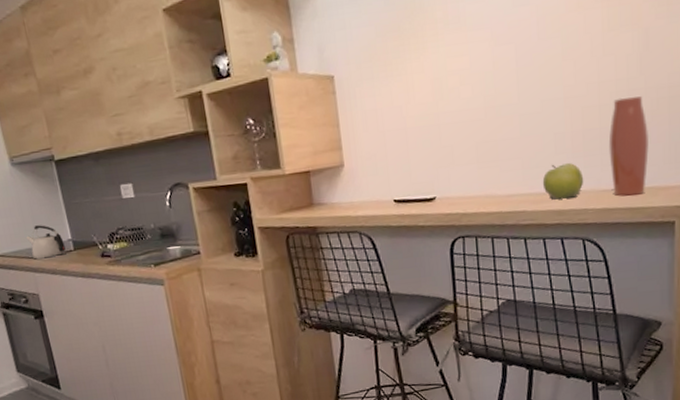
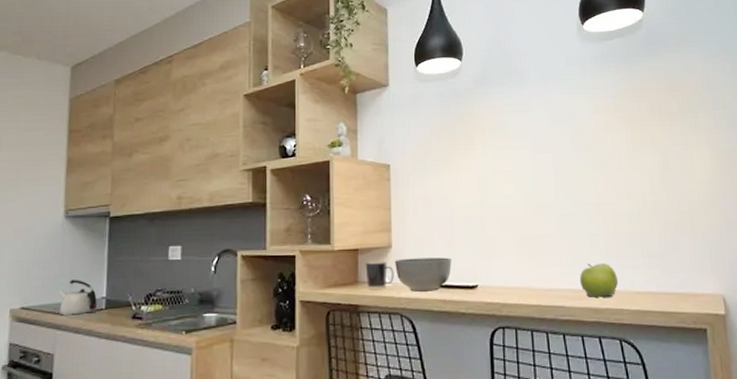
mug: none [318,181,350,211] -> present [365,262,394,290]
bowl: none [348,171,408,209] -> present [394,257,452,292]
vase: present [608,96,649,197] -> none [639,209,677,300]

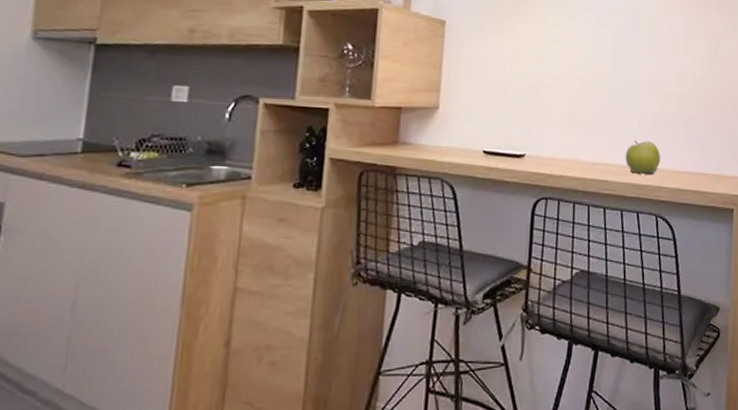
kettle: present [58,280,97,317] -> none [16,115,71,159]
mug: present [365,262,394,290] -> none [407,122,439,152]
bowl: present [394,257,452,292] -> none [440,121,501,158]

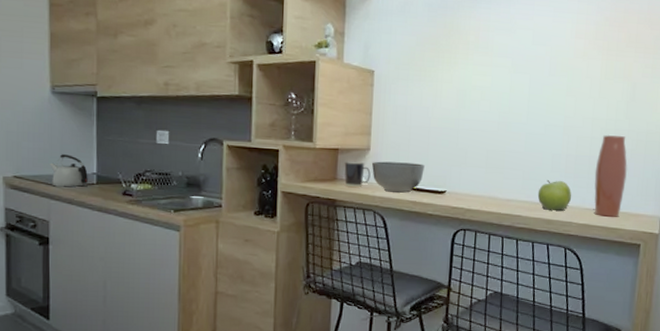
kettle: none [16,115,71,159] -> present [50,154,88,188]
mug: none [407,122,439,152] -> present [344,162,371,188]
bowl: none [440,121,501,158] -> present [371,161,425,193]
vase: none [683,92,715,180] -> present [594,135,628,217]

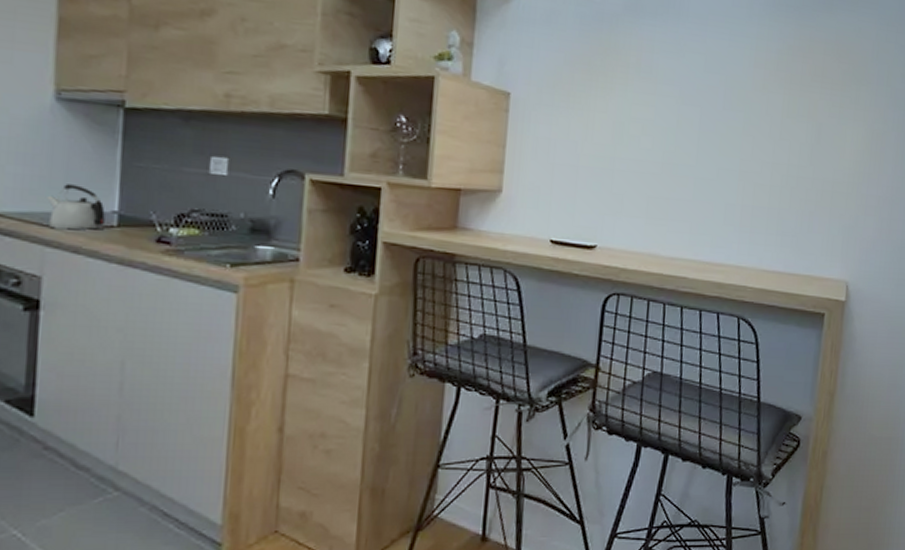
mug: present [344,162,371,188] -> none [467,206,502,239]
bowl: present [371,161,425,193] -> none [503,206,570,247]
fruit: present [537,180,572,211] -> none [707,235,748,272]
vase: present [594,135,628,217] -> none [773,183,811,281]

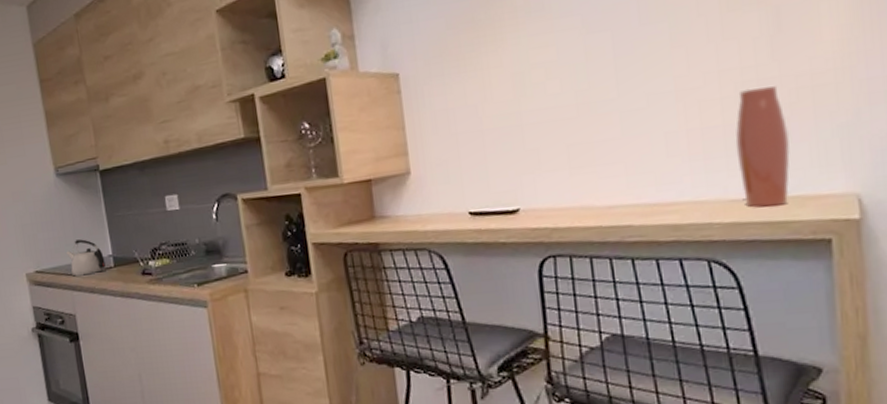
vase: none [773,183,811,281] -> present [735,86,790,208]

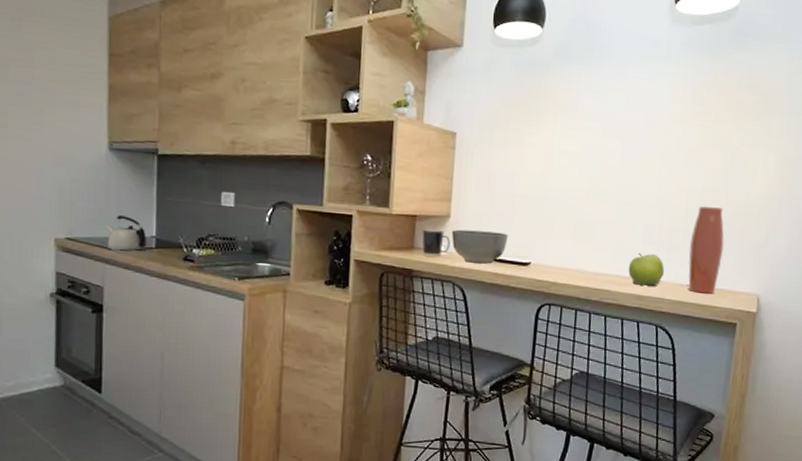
mug: none [381,191,417,225] -> present [422,229,450,257]
bowl: none [415,179,486,223] -> present [451,229,508,264]
fruit: none [652,167,706,212] -> present [628,253,665,286]

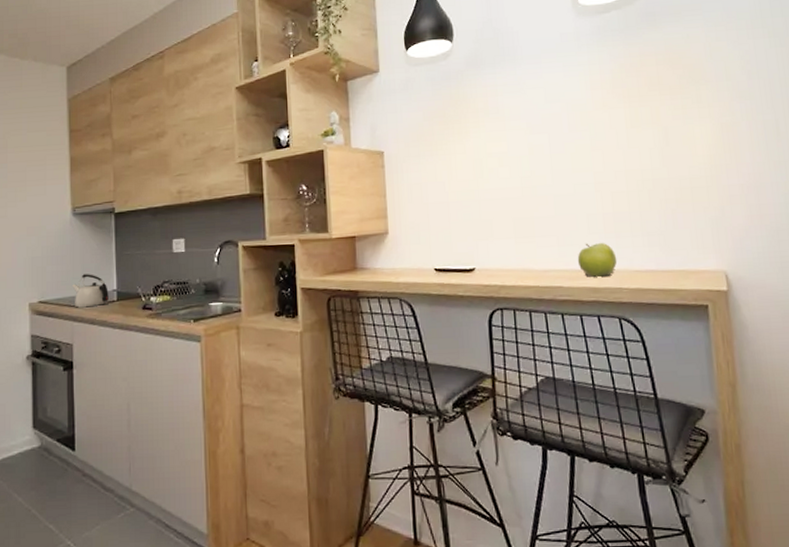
mug: present [422,229,450,257] -> none [363,248,392,276]
bowl: present [451,229,508,264] -> none [391,242,449,276]
vase: present [688,206,724,294] -> none [638,186,677,278]

